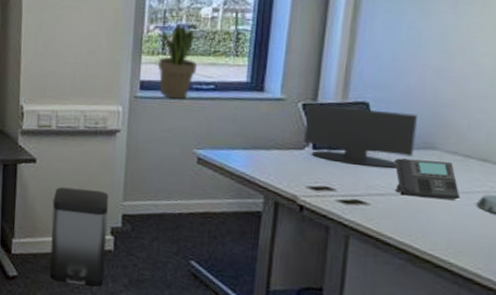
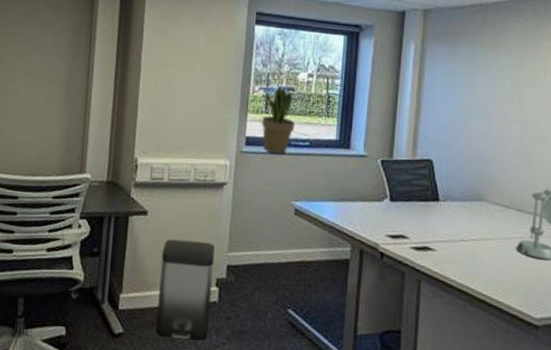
monitor: present [303,103,418,169] -> none [382,160,470,218]
phone: present [394,158,461,200] -> none [454,208,504,245]

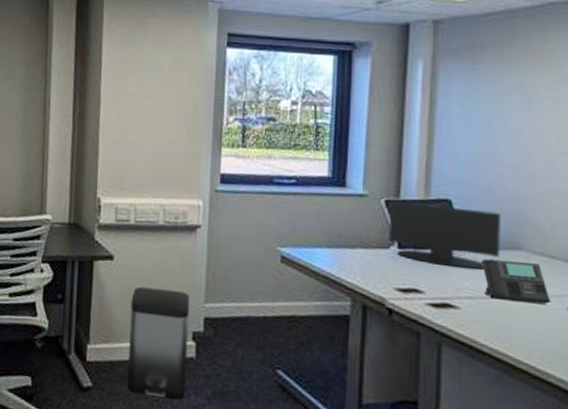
potted plant: present [261,86,296,155] -> none [236,116,278,195]
monitor: none [382,160,470,218] -> present [388,200,502,270]
phone: none [454,208,504,245] -> present [482,258,551,304]

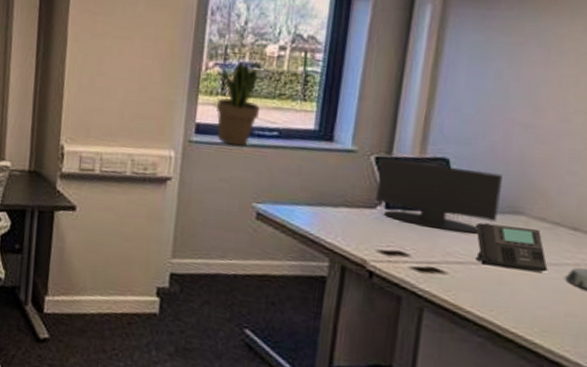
pedal bin: present [127,286,190,400] -> none [86,239,156,355]
potted plant: none [236,116,278,195] -> present [216,61,261,147]

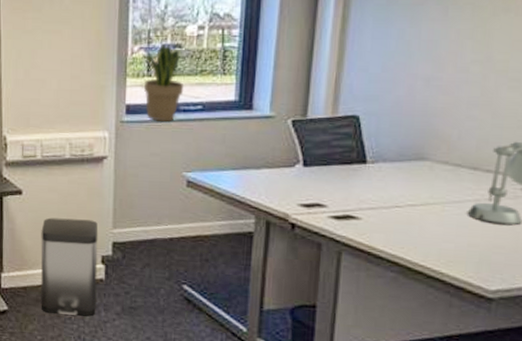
pedal bin: none [86,239,156,355] -> present [40,217,99,317]
monitor: present [375,157,503,234] -> none [293,120,409,182]
phone: present [475,222,548,273] -> none [385,171,452,210]

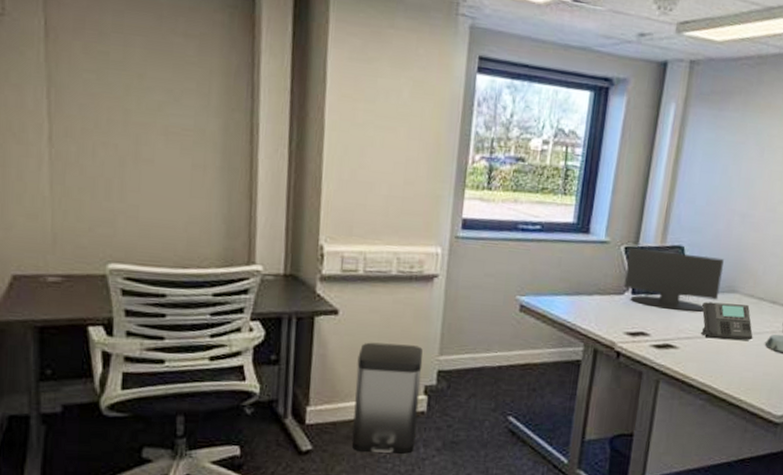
potted plant: present [141,43,184,123] -> none [482,155,525,242]
monitor: none [293,120,409,182] -> present [623,247,724,312]
phone: none [385,171,452,210] -> present [701,301,753,341]

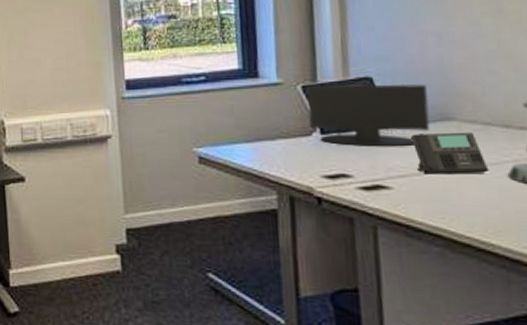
pedal bin: present [352,342,423,454] -> none [48,205,116,315]

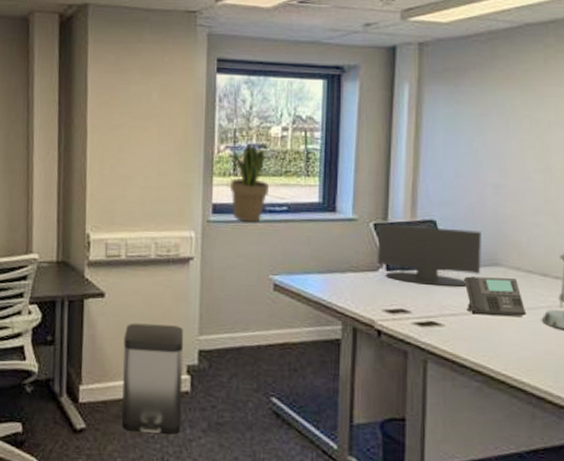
pedal bin: none [48,205,116,315] -> present [121,323,184,435]
potted plant: none [136,15,184,97] -> present [228,143,270,223]

